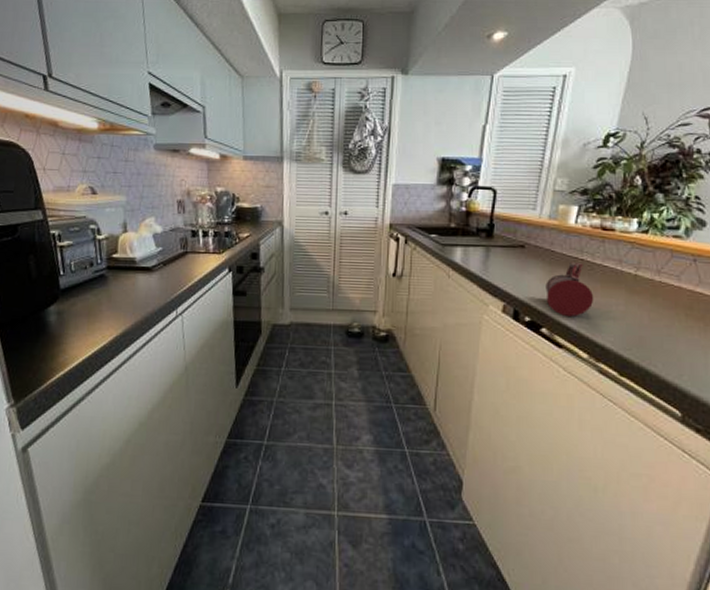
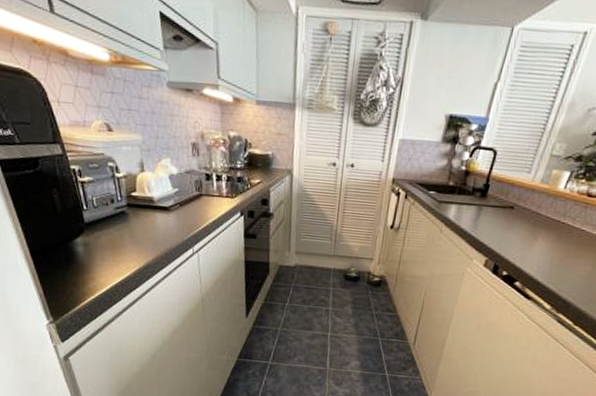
beer mug: present [545,261,594,316] -> none [525,224,567,273]

